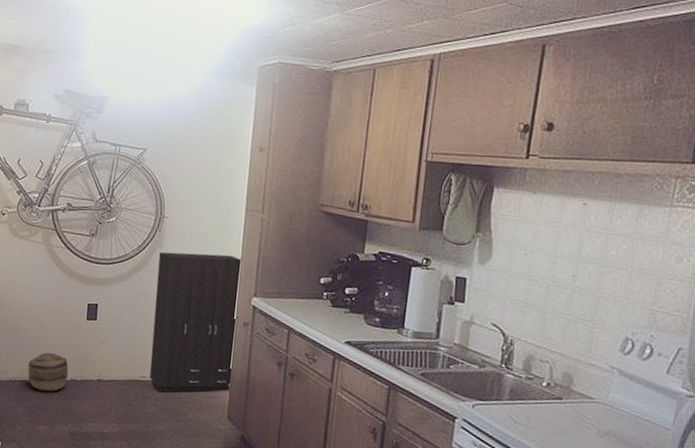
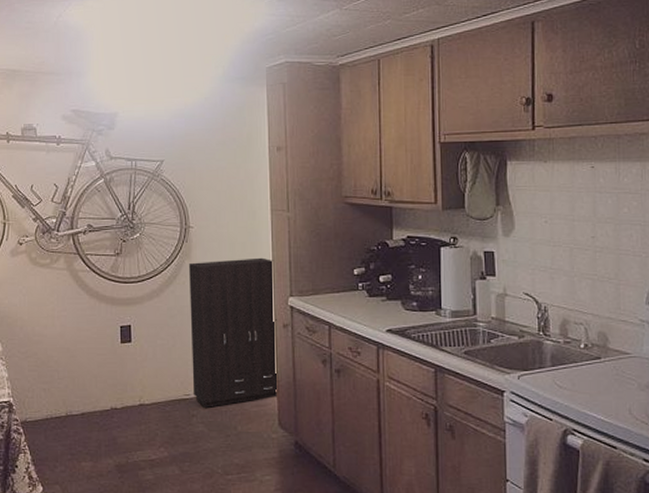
basket: present [28,352,69,392] -> none [64,382,108,425]

